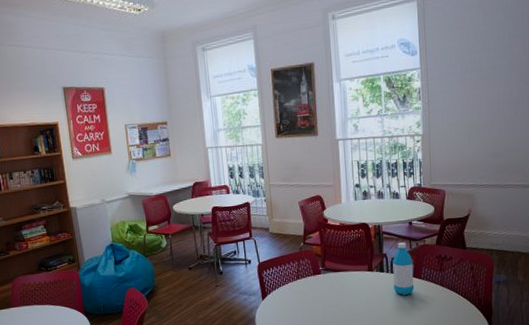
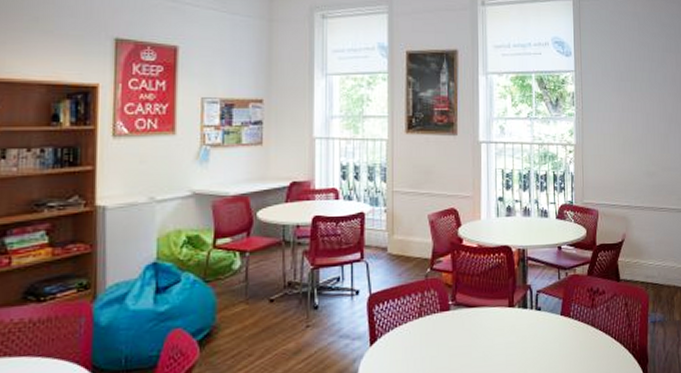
water bottle: present [392,242,415,295] -> none [537,270,562,338]

